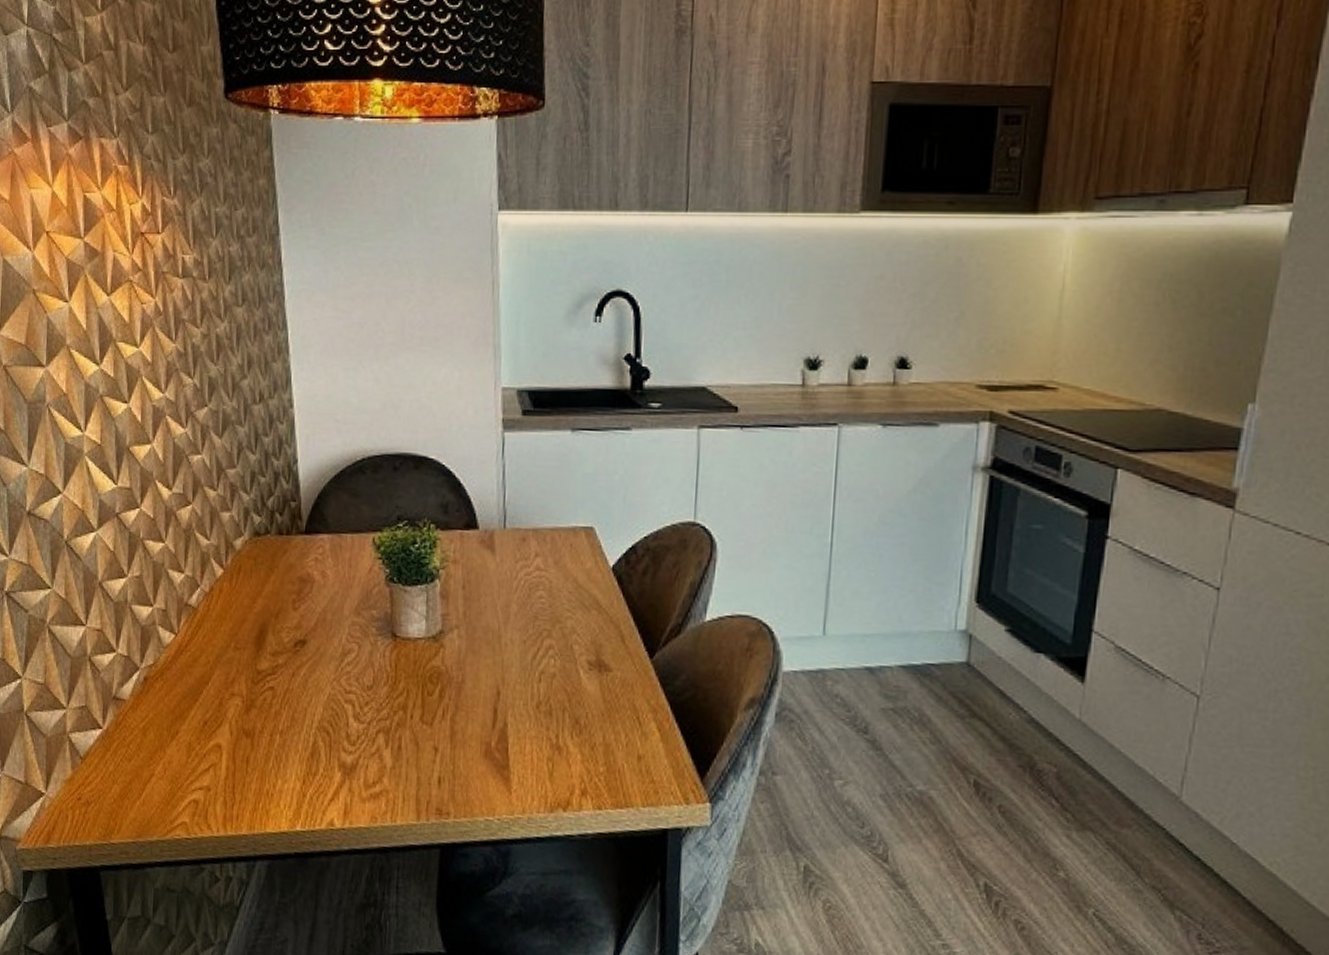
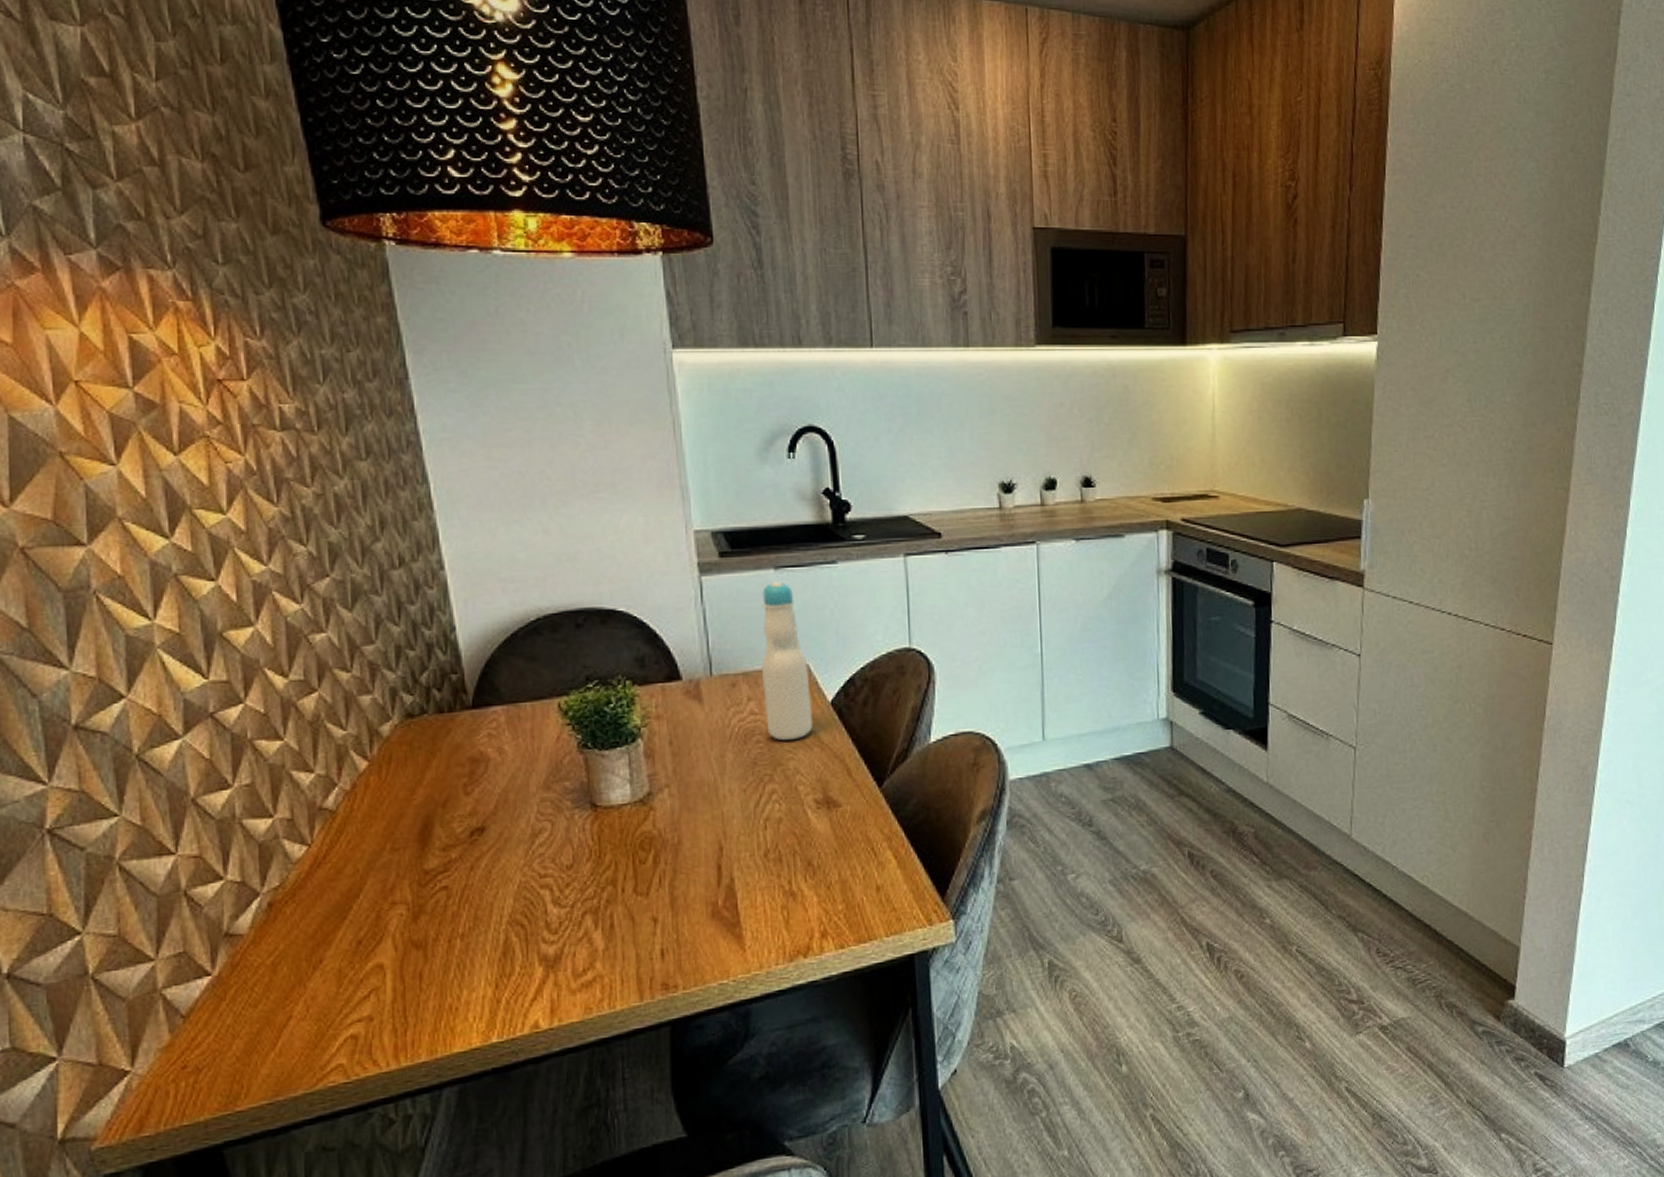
bottle: none [549,443,594,600] -> present [761,582,813,741]

